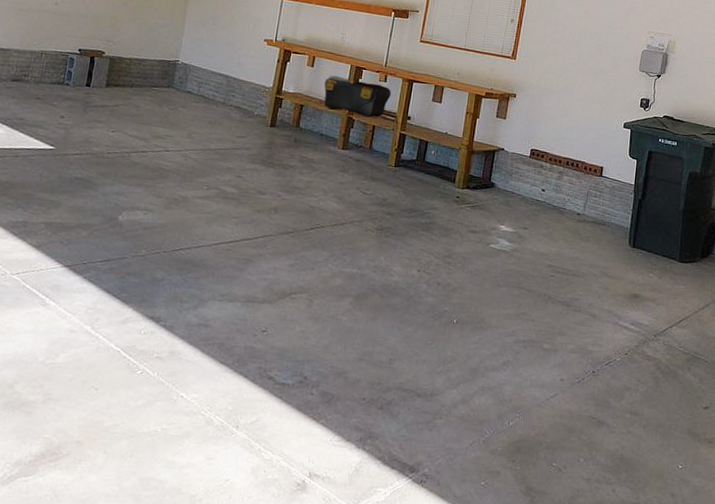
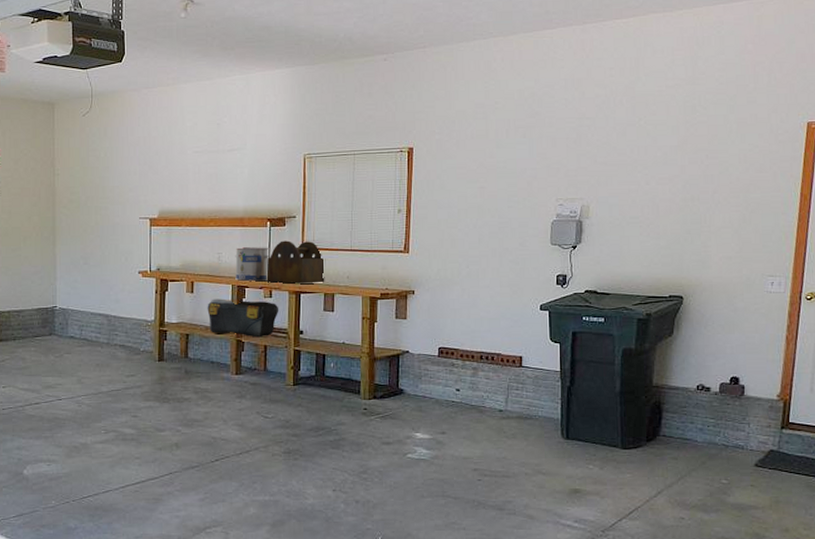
paint can: none [355,31,391,67] -> present [235,247,270,282]
tool box: none [383,31,441,76] -> present [266,240,326,284]

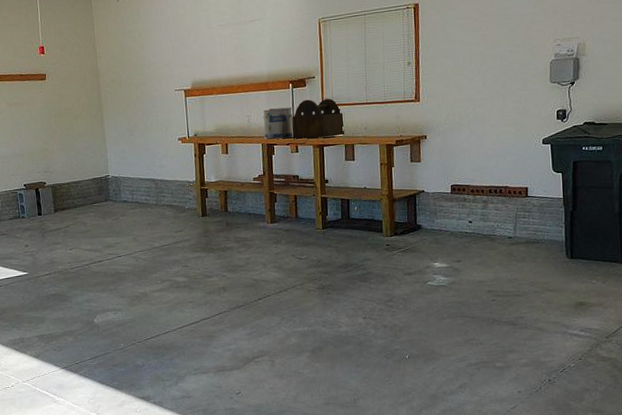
toolbox: present [207,298,279,338] -> none [241,156,306,189]

